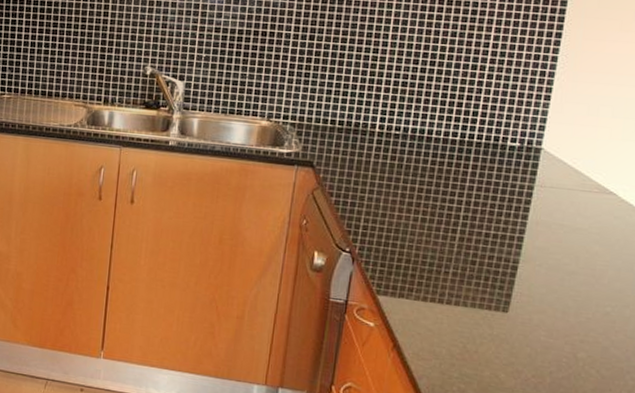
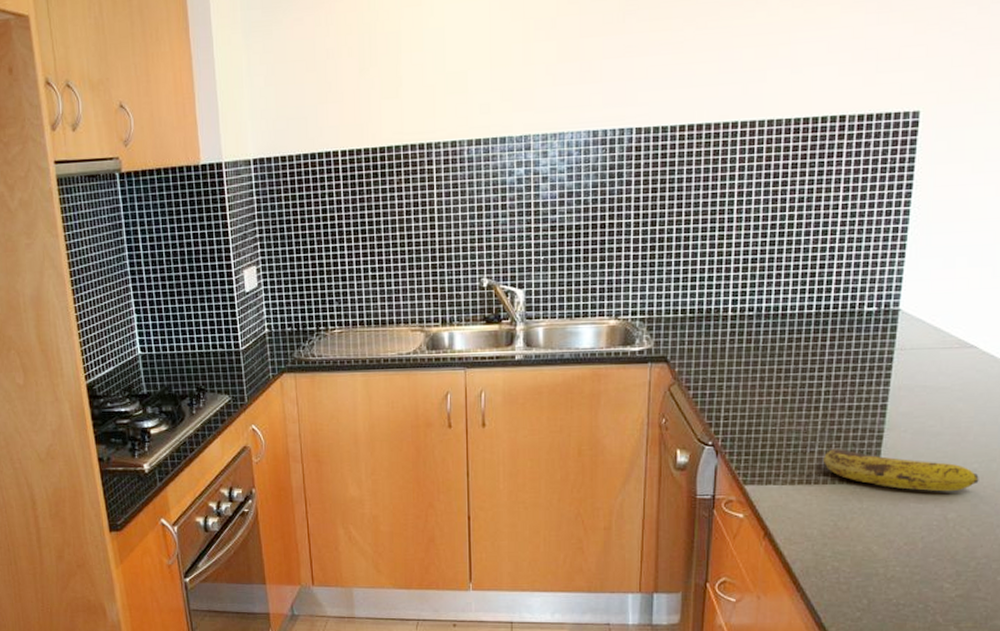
fruit: none [457,271,612,332] -> present [824,448,979,492]

